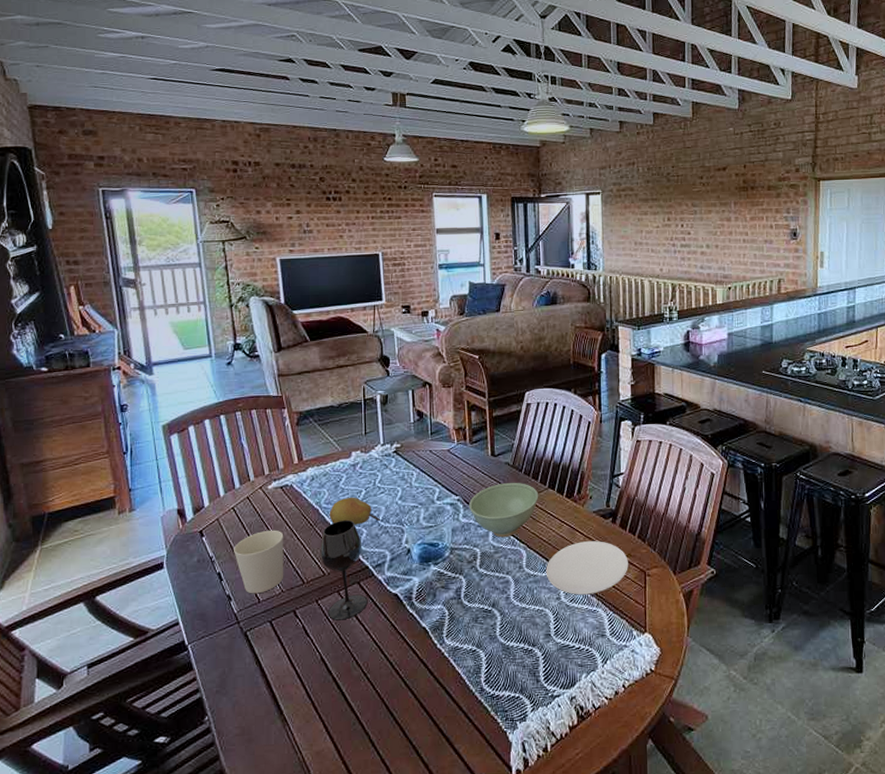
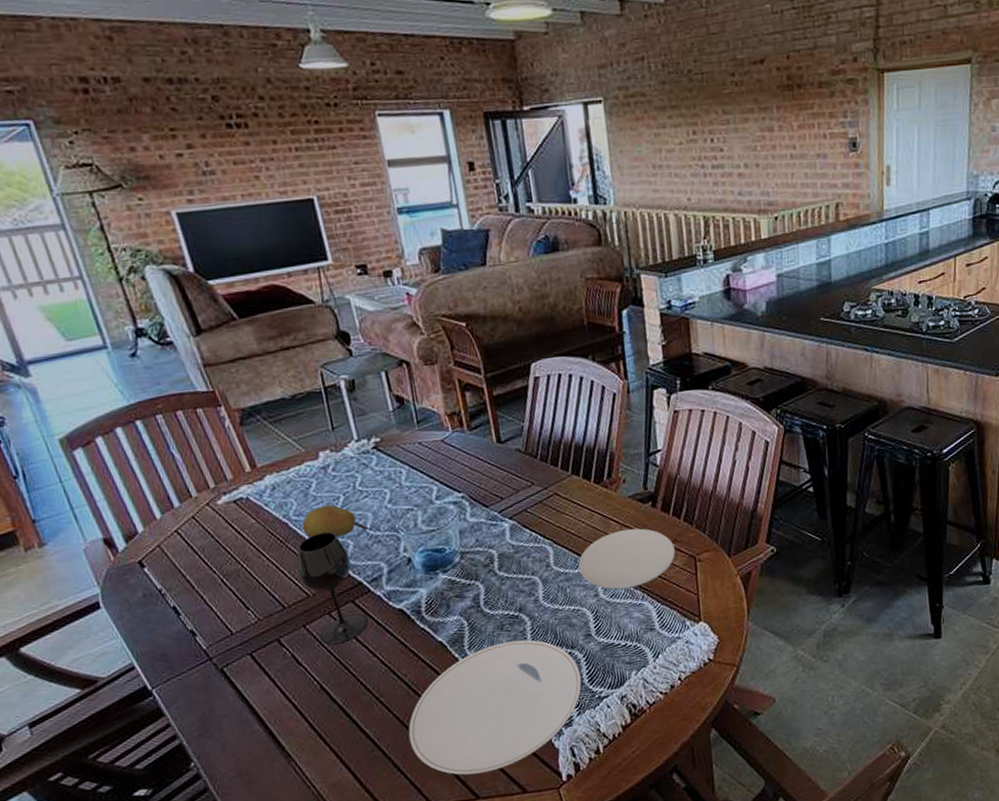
dixie cup: present [234,530,284,594] -> none [187,551,258,627]
plate: none [386,633,538,759] -> present [408,639,582,776]
bowl: present [469,482,539,538] -> none [476,471,561,536]

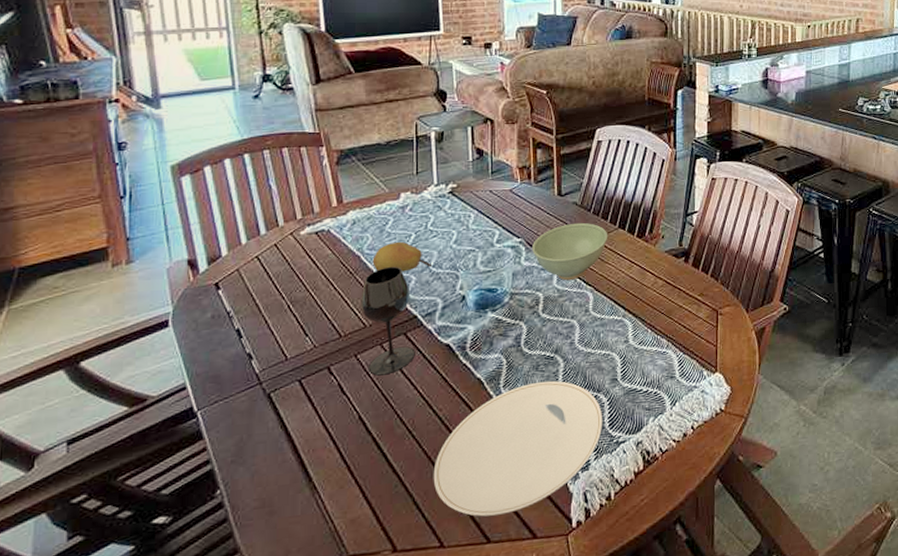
bowl: none [476,471,561,536] -> present [532,222,608,281]
plate: present [578,528,675,590] -> none [613,281,700,338]

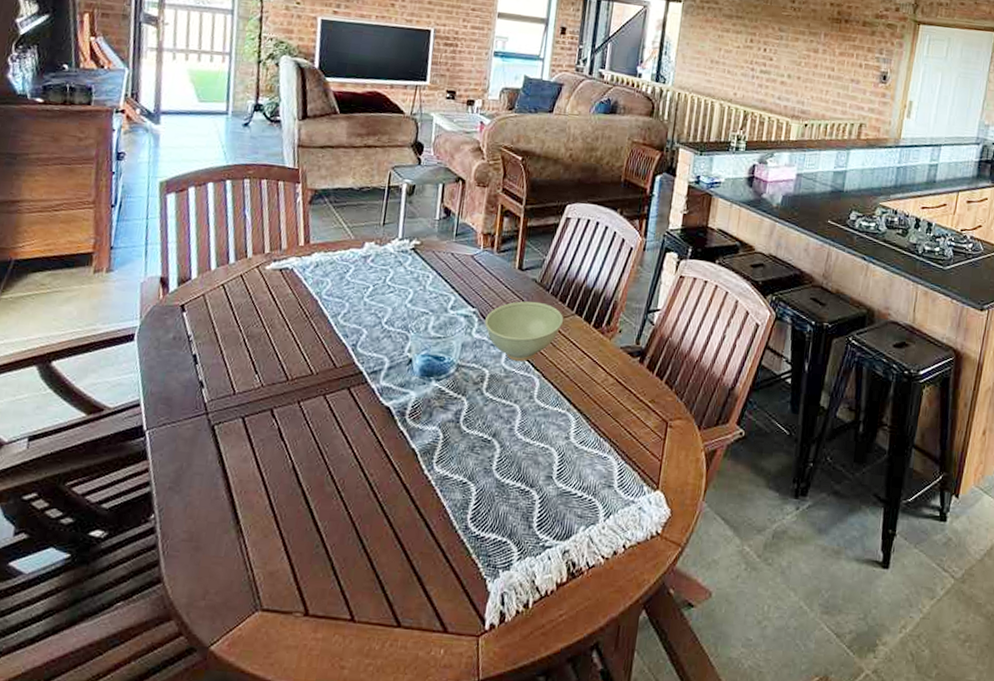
wineglass: present [360,266,415,376] -> none [308,316,361,428]
fruit: present [372,241,431,272] -> none [328,291,384,324]
plate: present [433,380,602,517] -> none [354,464,532,601]

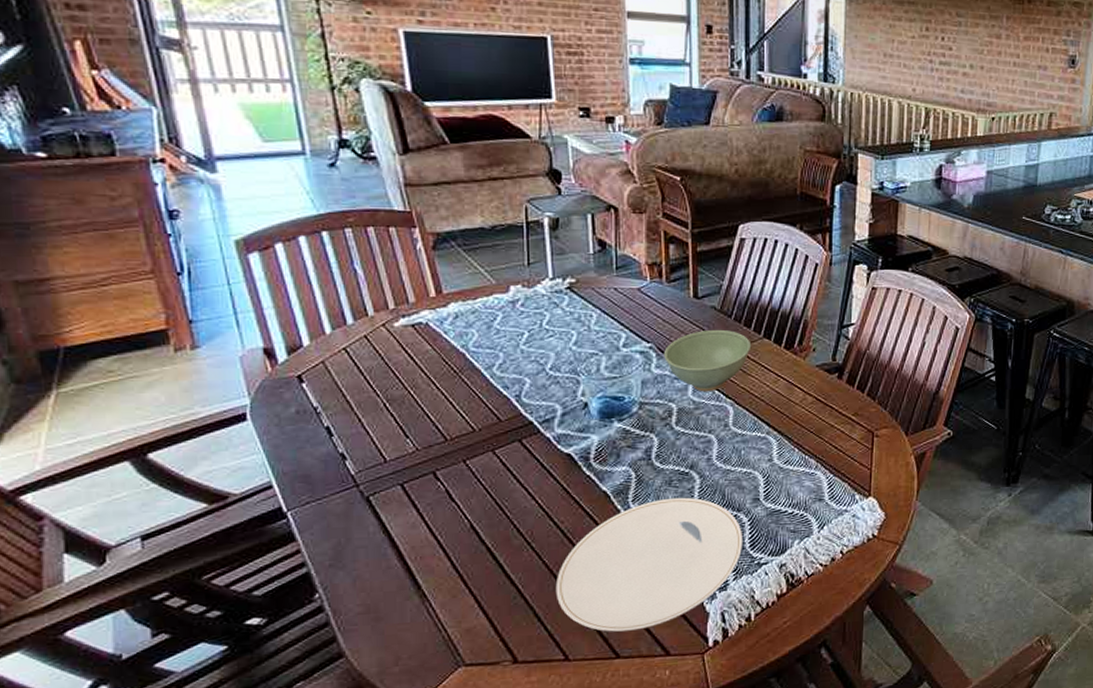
plate: none [354,464,532,601] -> present [555,497,742,633]

